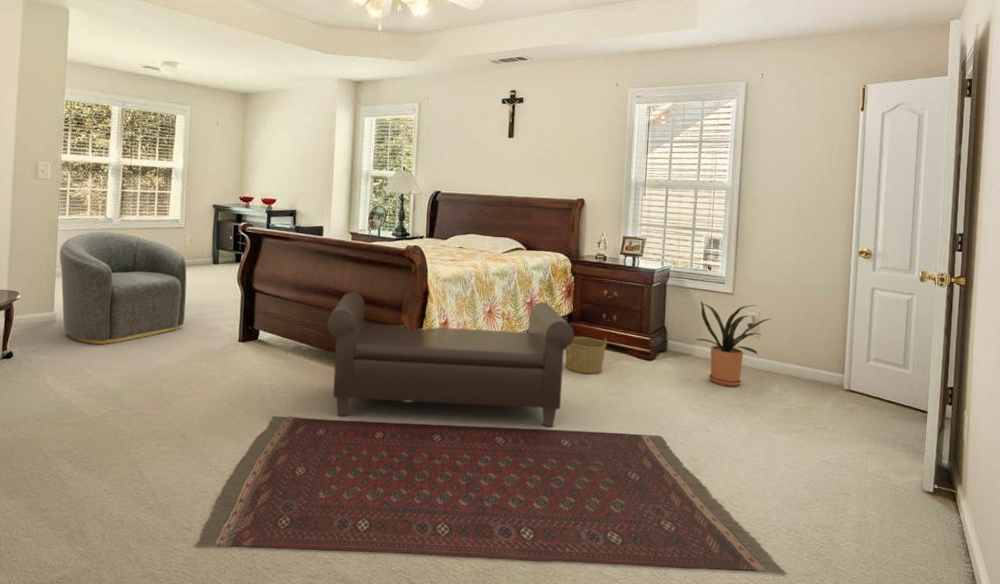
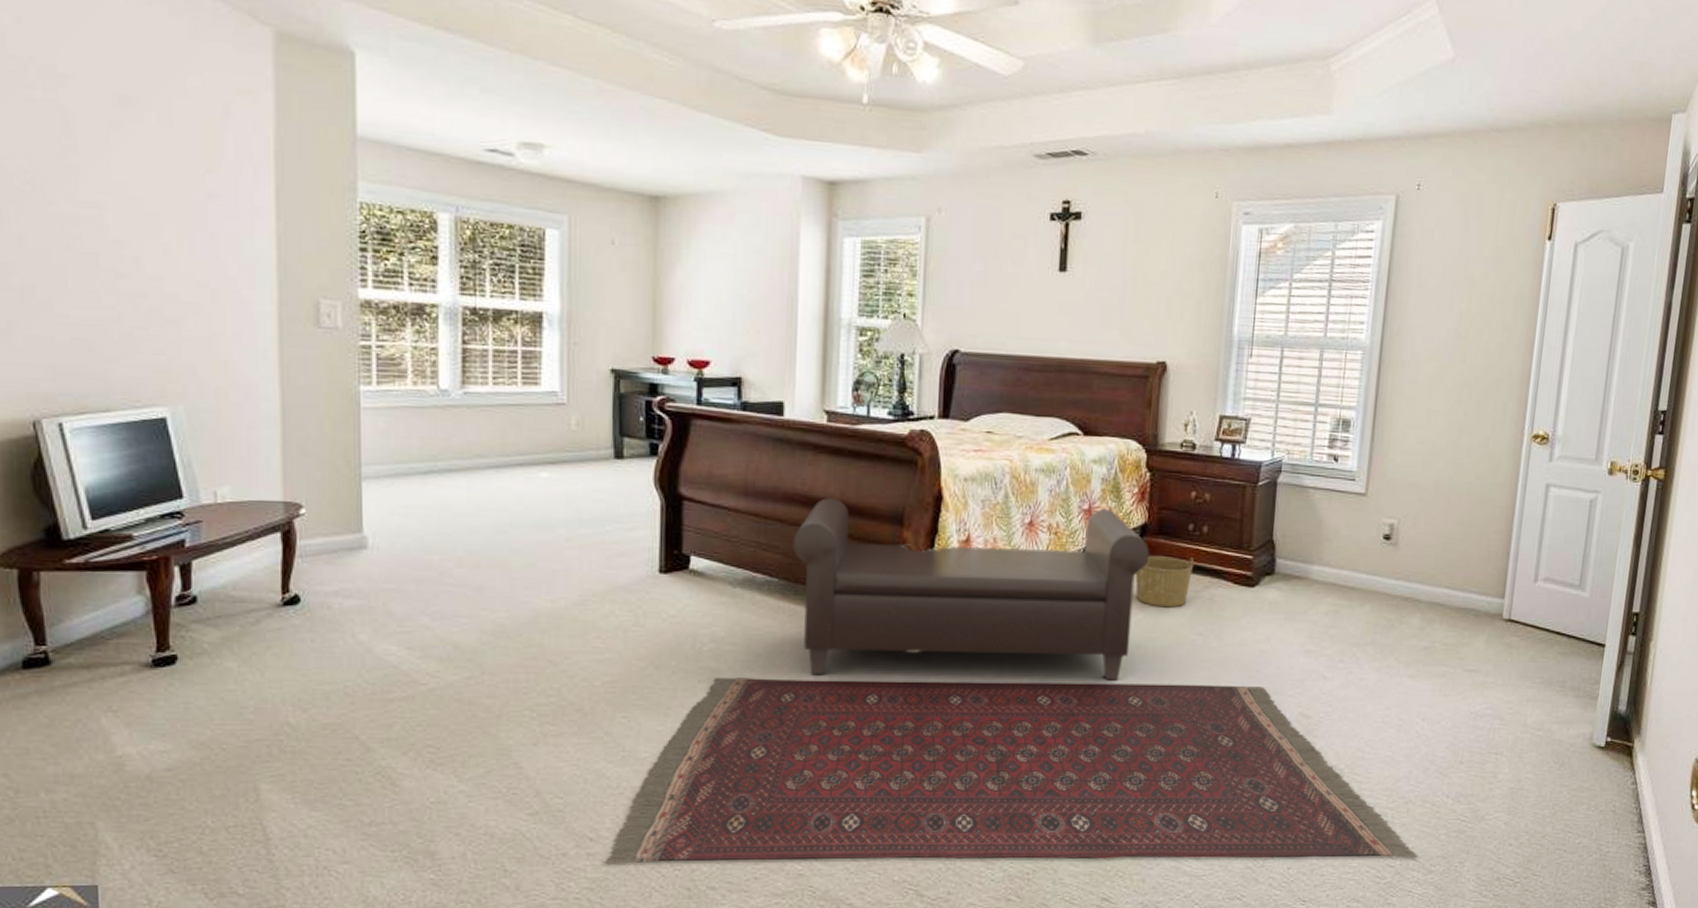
armchair: present [59,231,187,345] -> none [365,410,575,582]
house plant: present [695,300,772,387] -> none [1312,503,1415,619]

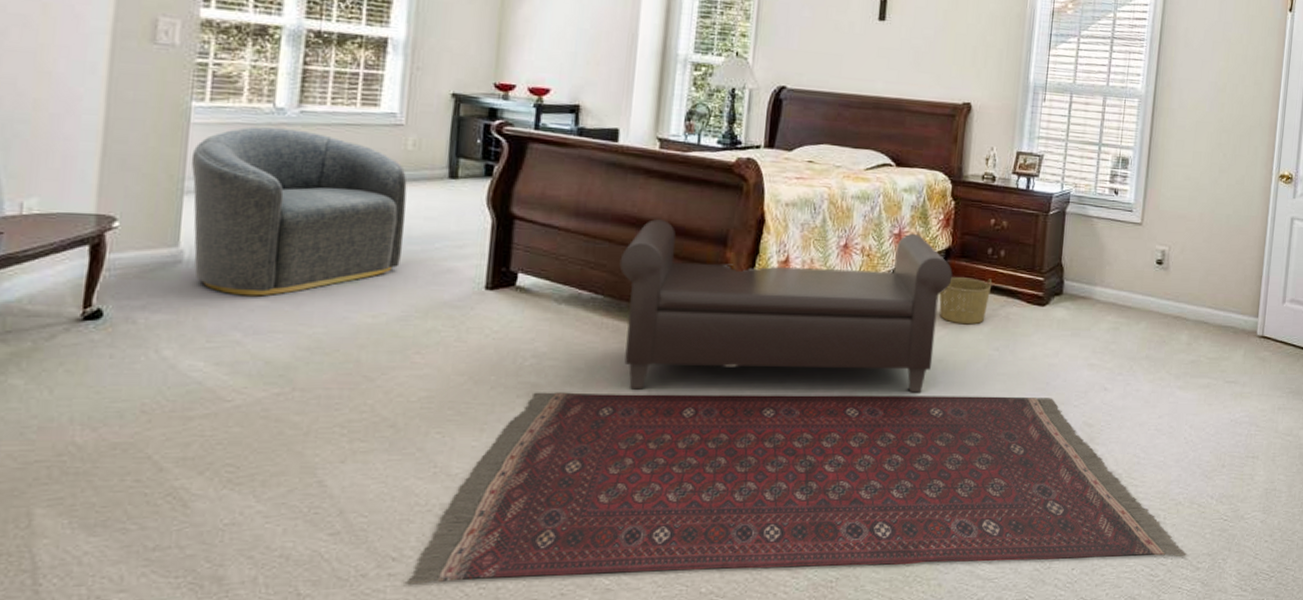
armchair: none [365,410,575,582] -> present [191,126,408,297]

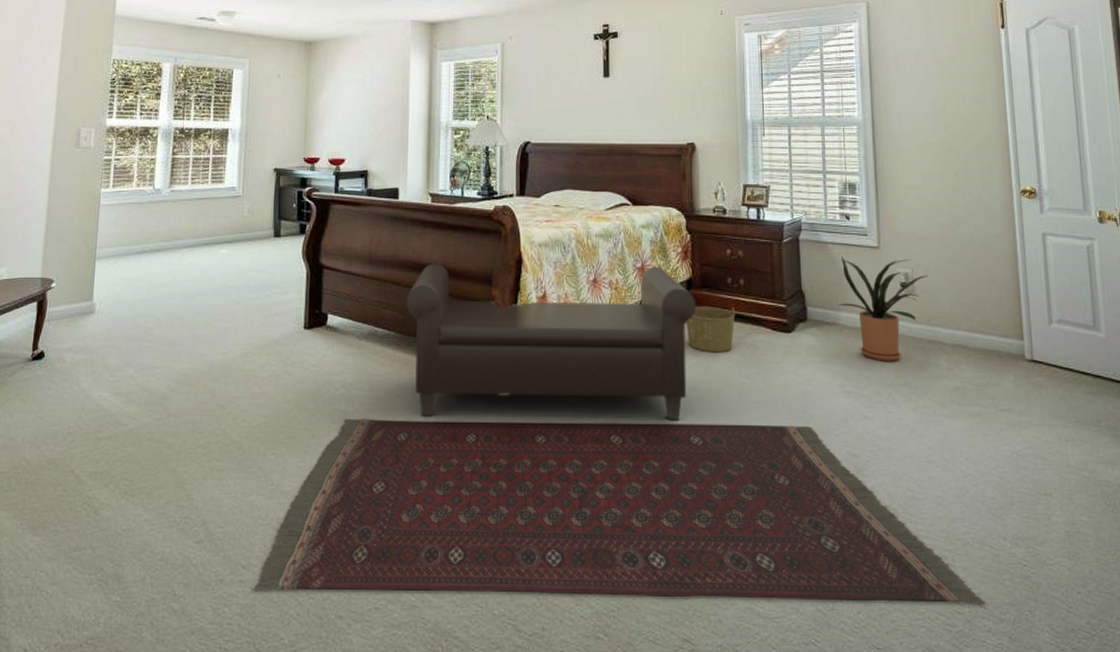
armchair: present [191,126,408,297] -> none [100,205,245,339]
house plant: none [1095,231,1183,336] -> present [839,256,928,361]

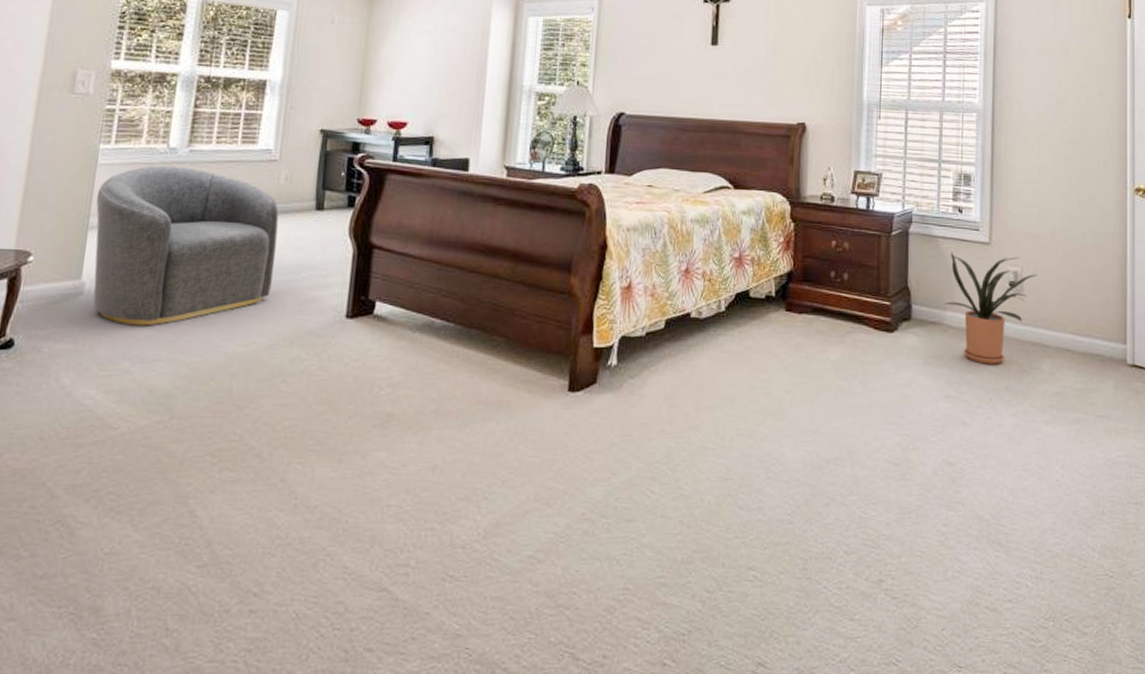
armchair: none [100,205,245,339] -> present [93,166,279,326]
area rug: present [251,418,987,606] -> none [263,422,1071,623]
ottoman: present [406,264,696,421] -> none [469,246,796,426]
basket: present [685,307,736,353] -> none [782,302,837,353]

